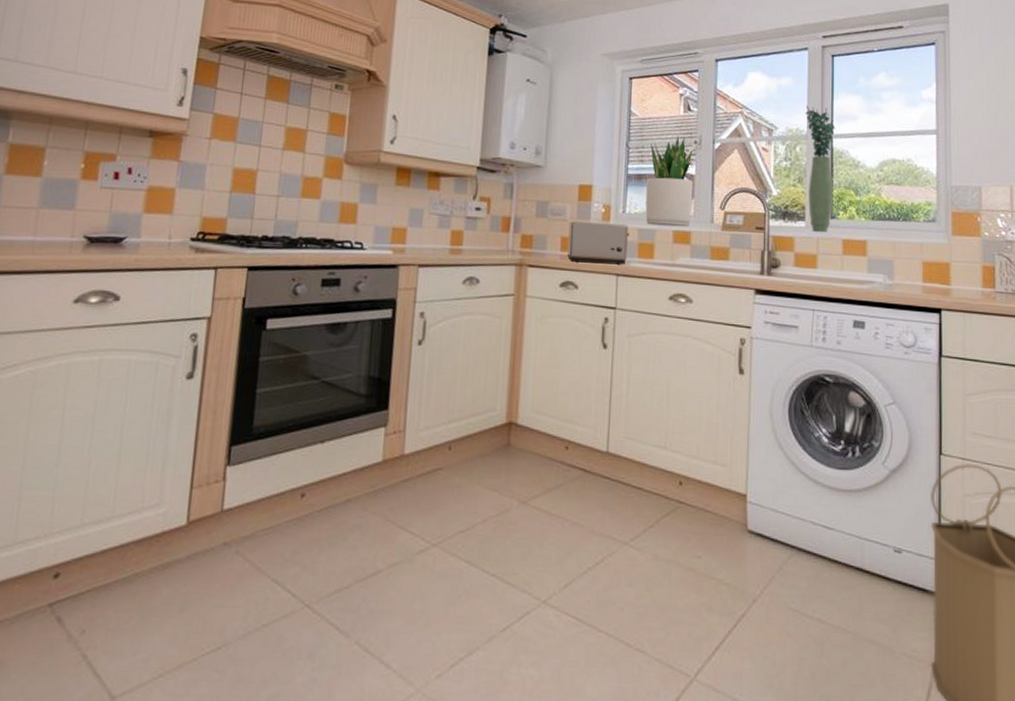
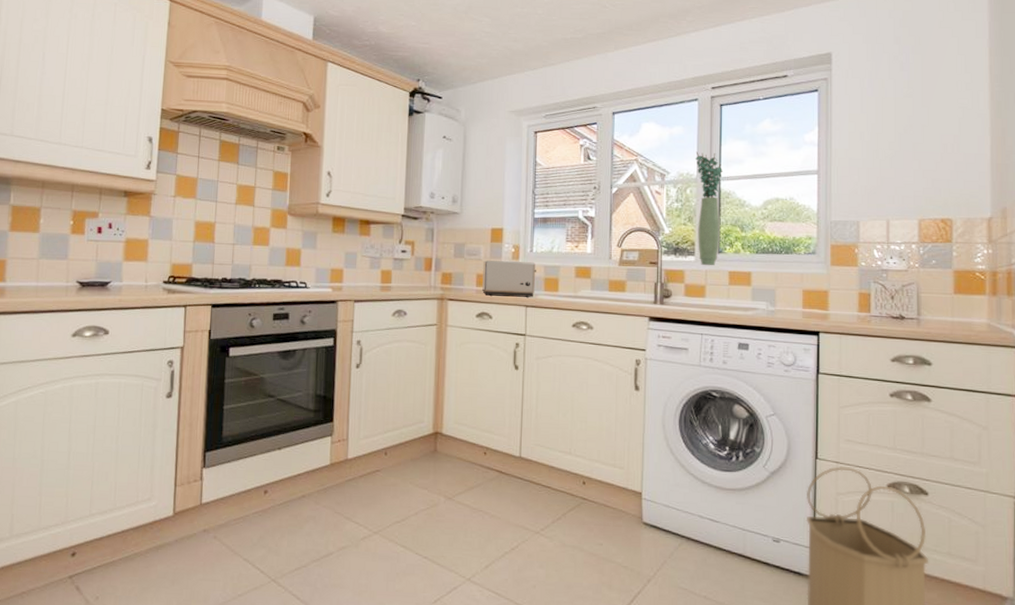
planter: present [645,136,694,227] -> none [550,182,594,264]

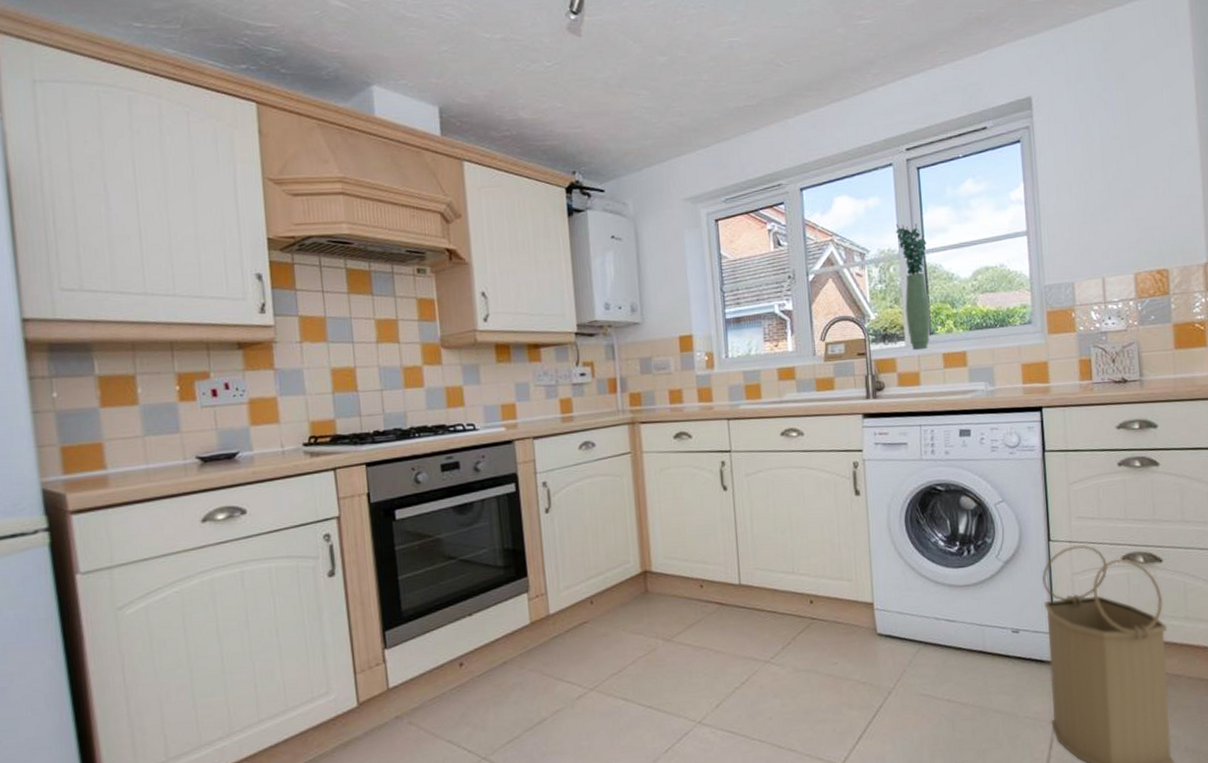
toaster: present [482,260,536,297] -> none [674,369,736,413]

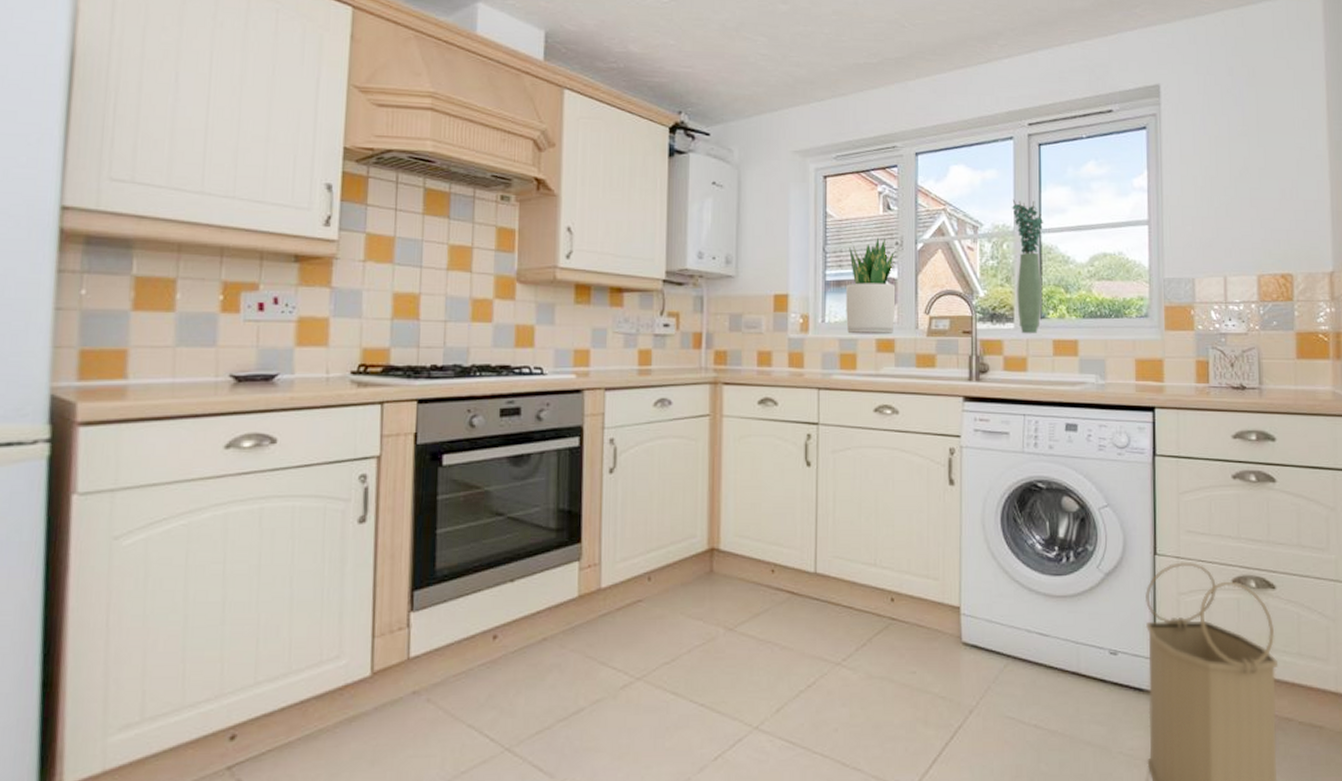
planter: none [745,273,794,366] -> present [846,237,896,335]

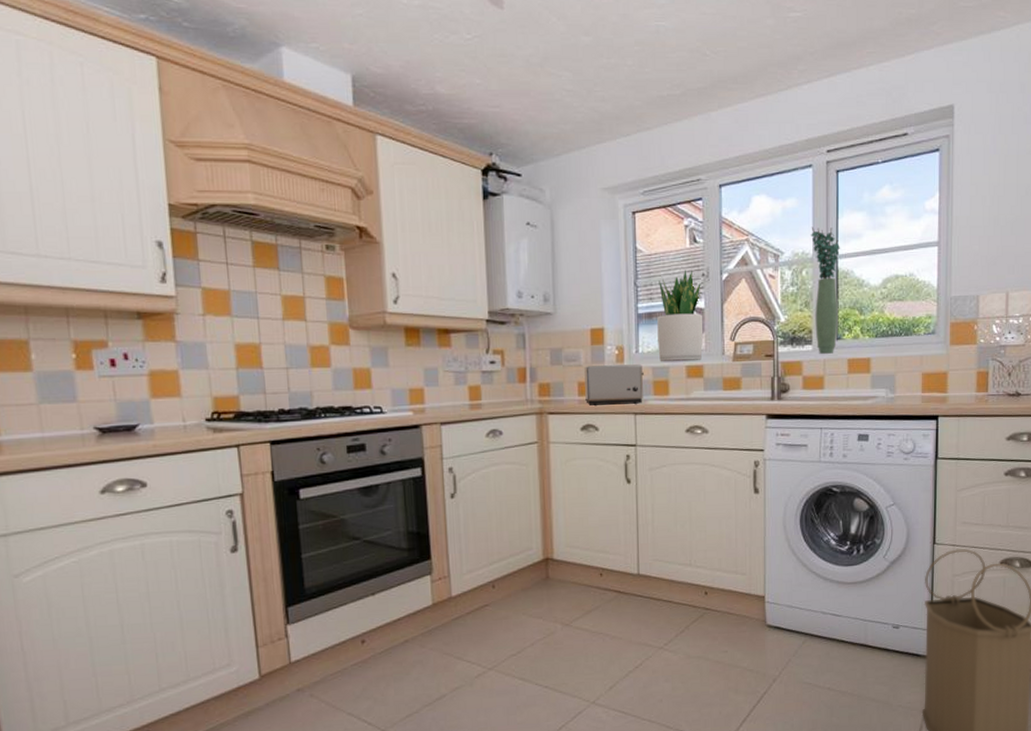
toaster: none [765,334,830,378] -> present [584,364,644,405]

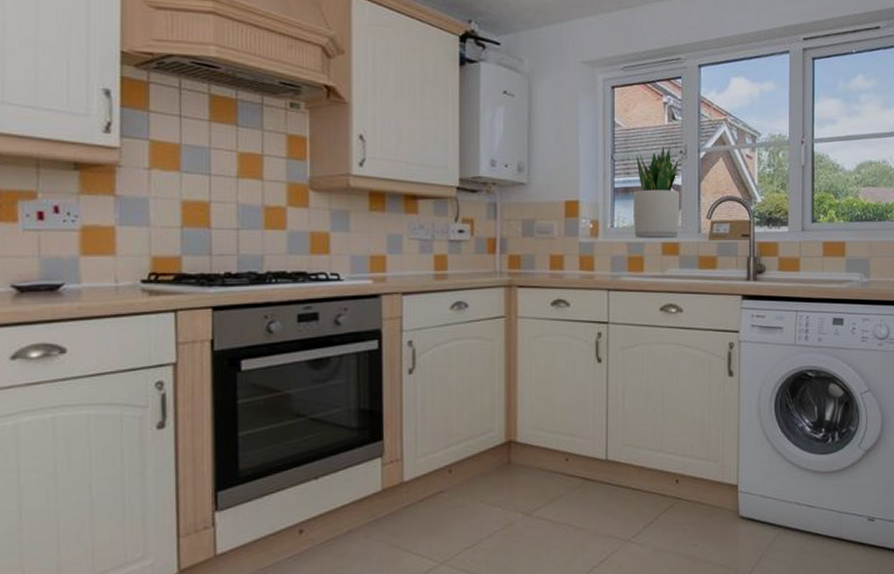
toaster: present [584,364,644,405] -> none [557,239,618,280]
vase: present [811,226,841,355] -> none [788,110,817,237]

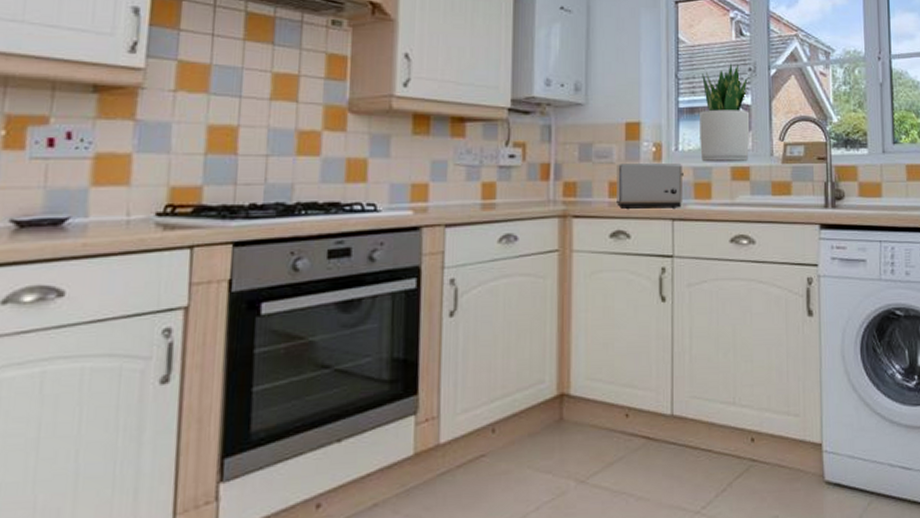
toaster: none [557,239,618,280] -> present [617,164,684,209]

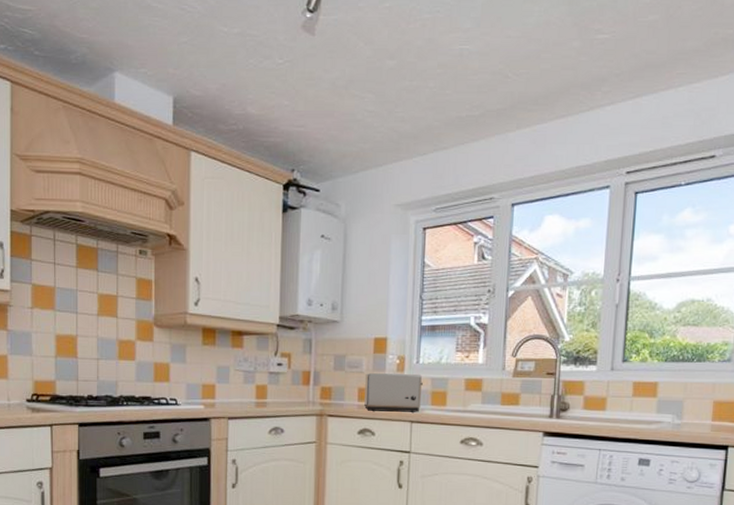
planter: present [700,63,750,162] -> none [438,285,487,375]

